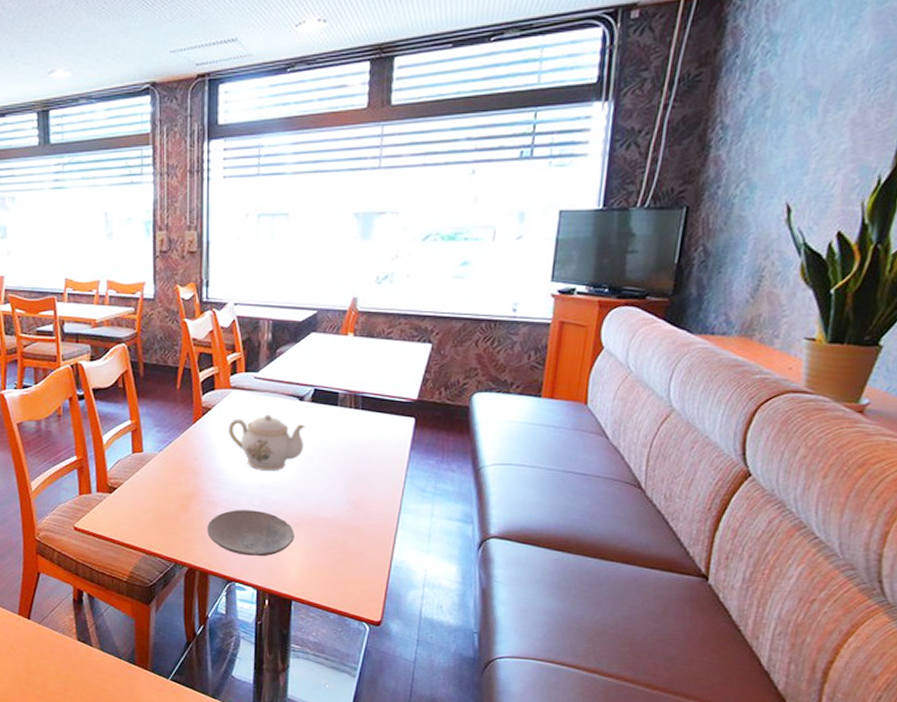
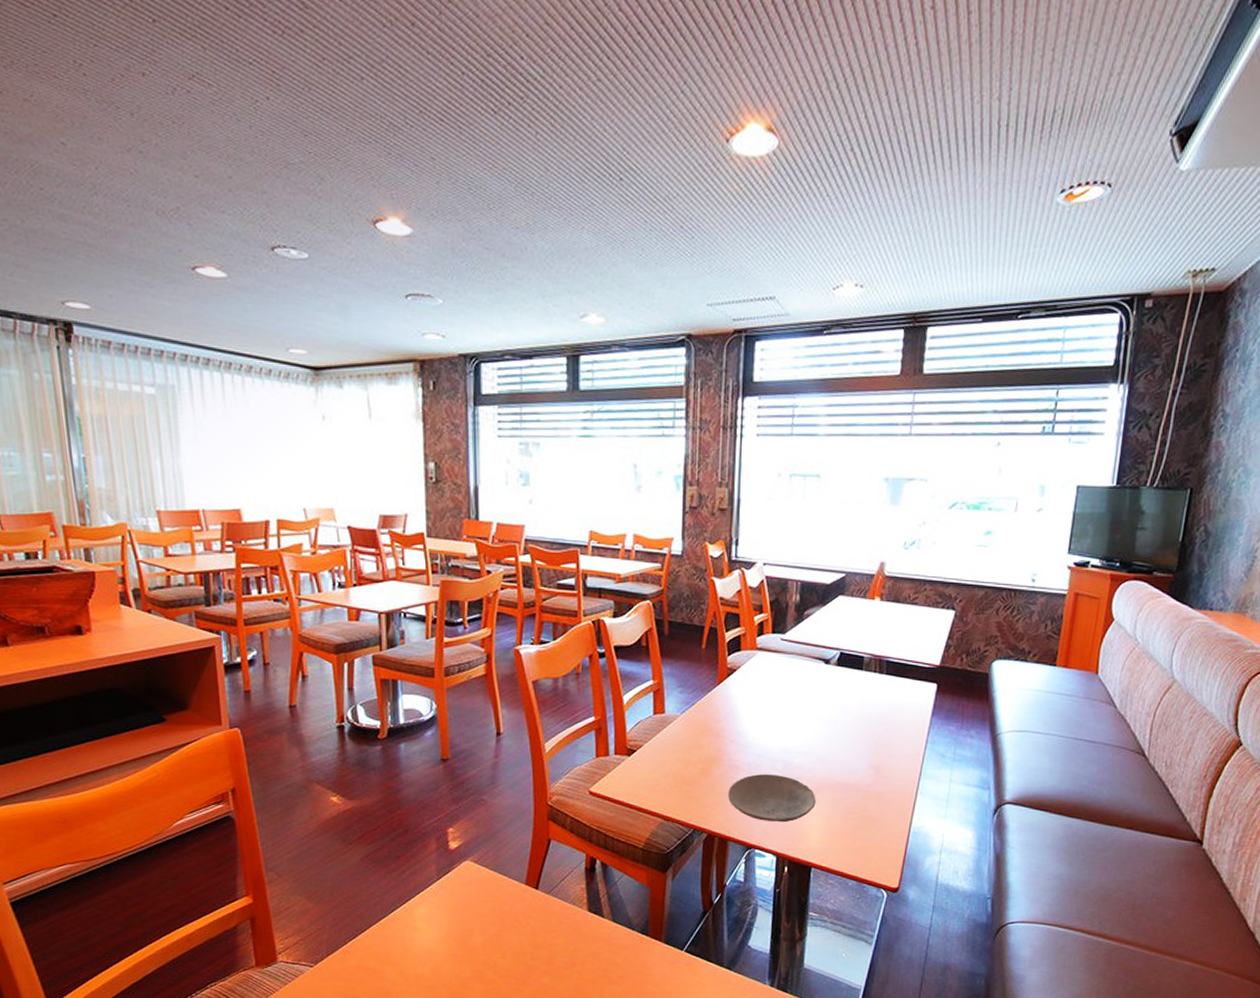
teapot: present [229,415,305,471] -> none [753,677,830,735]

